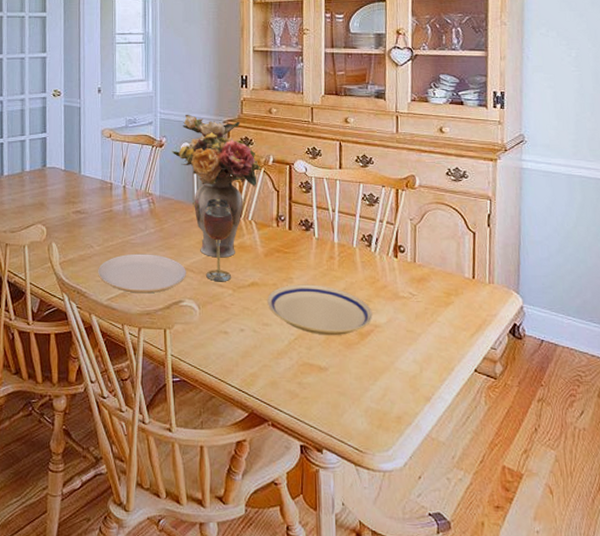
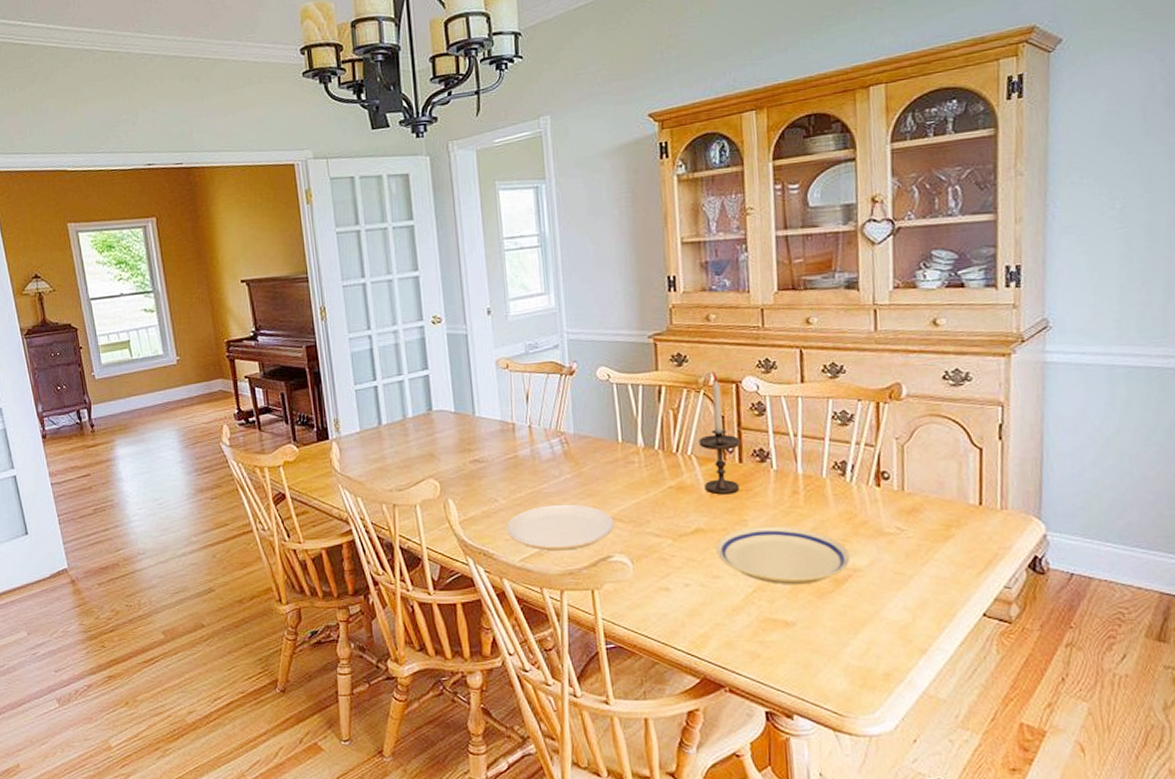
flower arrangement: present [172,114,261,258] -> none [585,331,700,503]
wineglass: present [203,198,234,282] -> none [630,431,669,531]
candlestick: none [258,154,291,256] -> present [698,371,741,495]

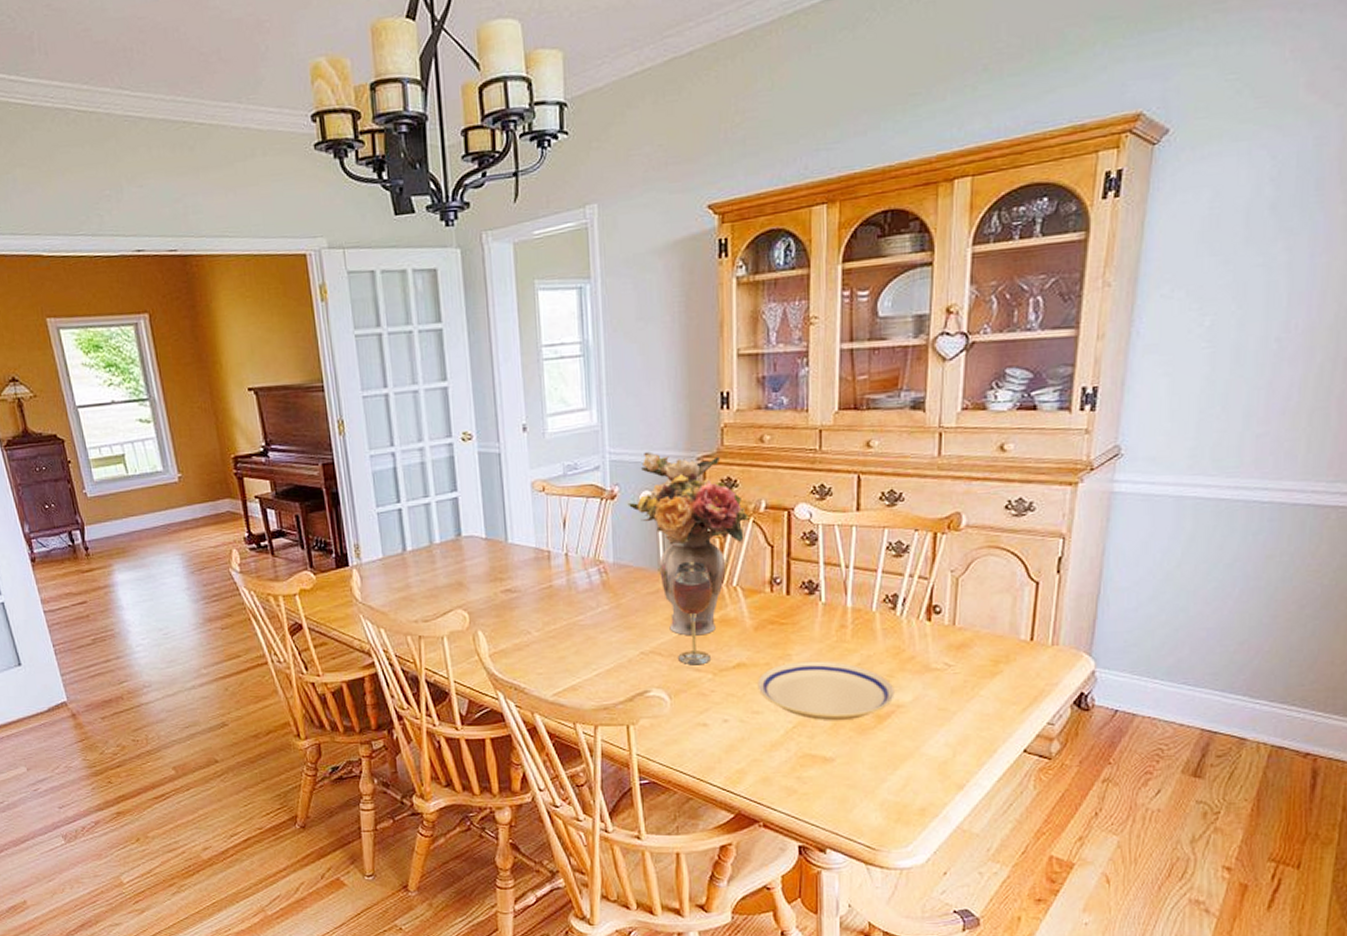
plate: present [506,504,614,551] -> none [539,636,652,685]
flower arrangement: none [585,331,700,503] -> present [627,451,750,636]
wineglass: none [630,431,669,531] -> present [672,561,713,666]
candlestick: present [698,371,741,495] -> none [745,497,789,629]

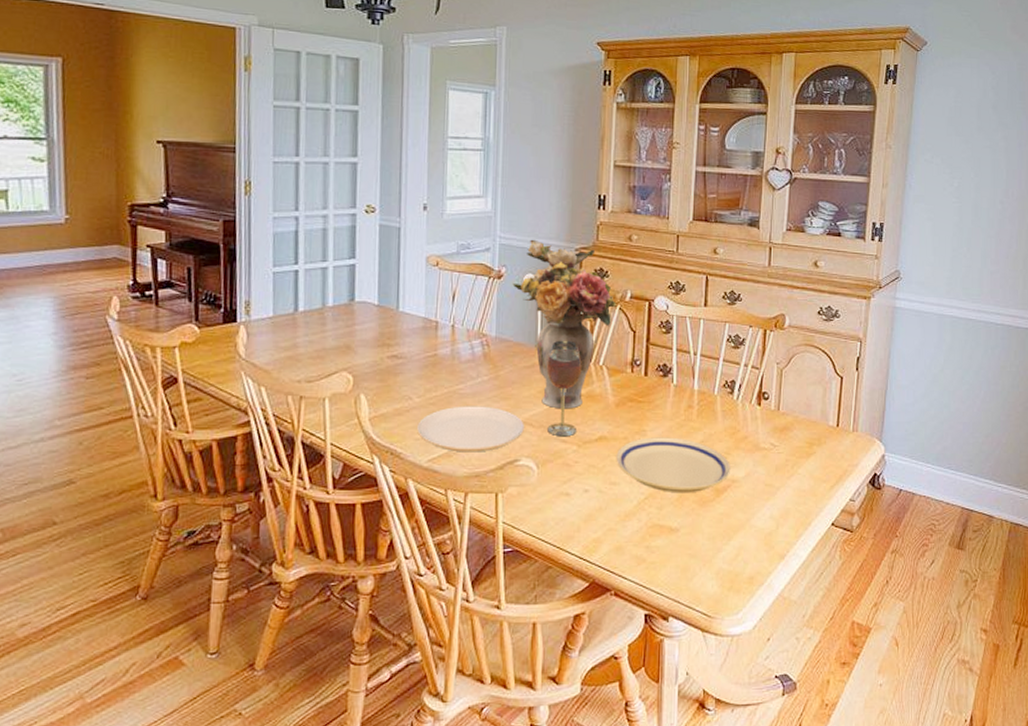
plate: none [539,636,652,685] -> present [417,406,524,452]

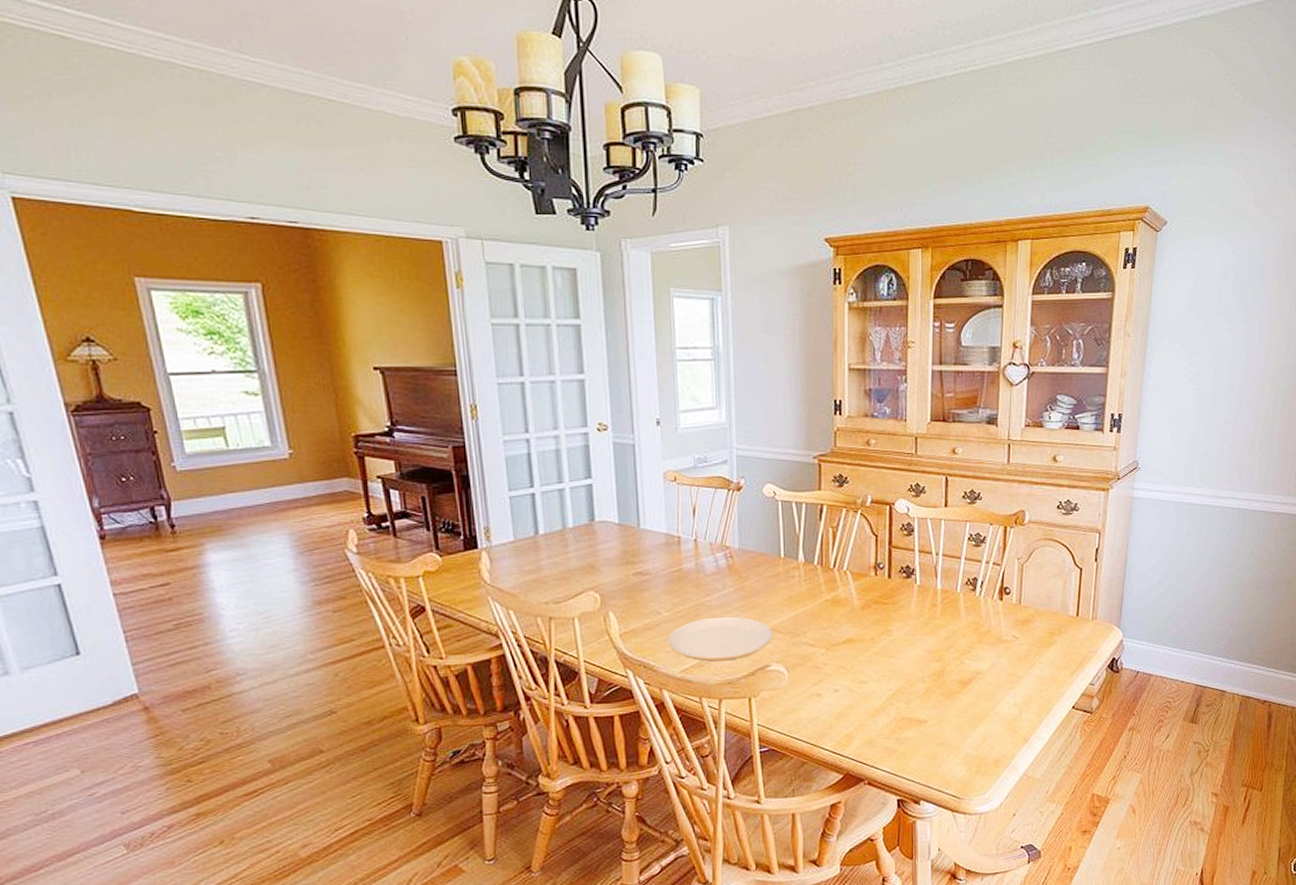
flower arrangement: present [512,239,617,409] -> none [752,449,858,615]
wineglass: present [546,340,582,437] -> none [791,547,826,642]
plate: present [616,437,730,494] -> none [864,635,975,688]

